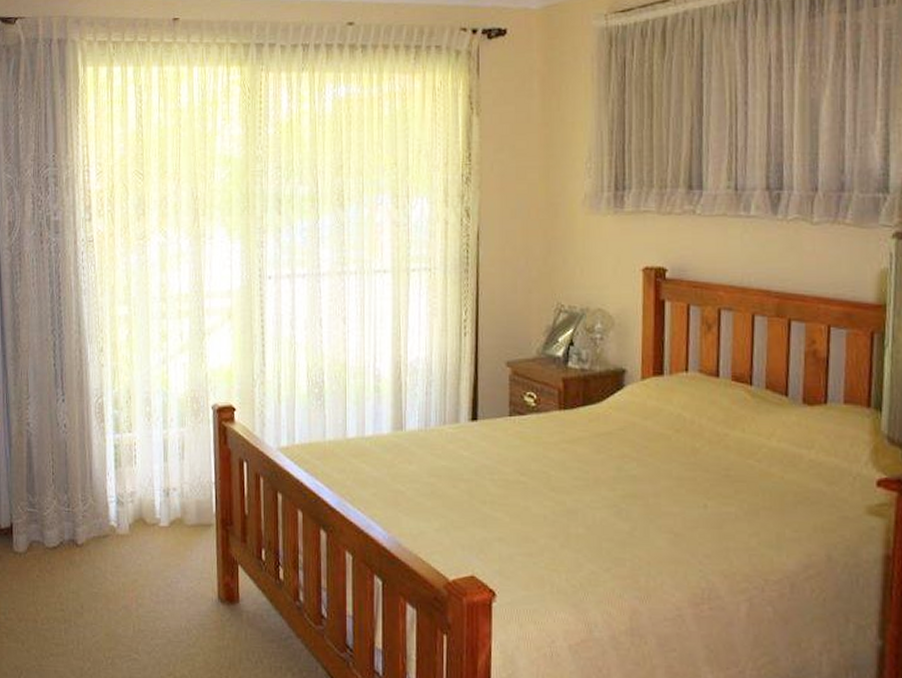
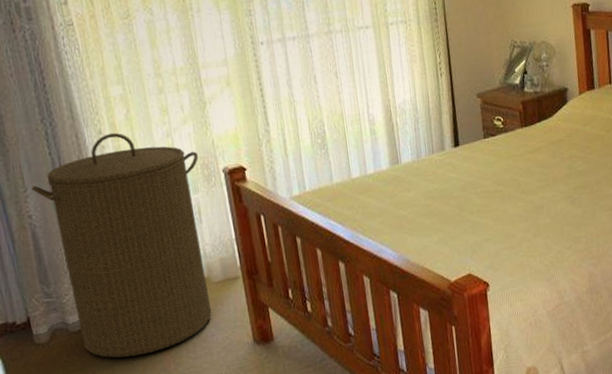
laundry hamper: none [33,352,189,587] -> present [31,133,212,358]

